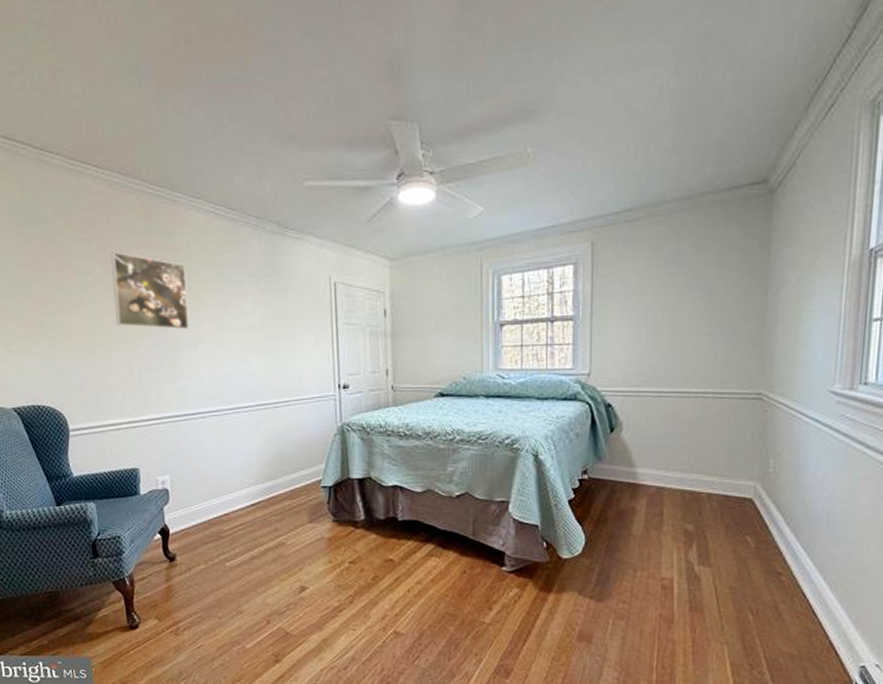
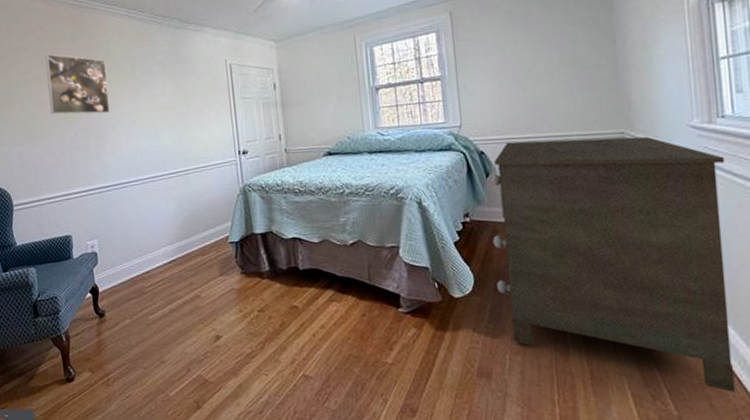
dresser: none [608,395,860,664] -> present [491,136,736,392]

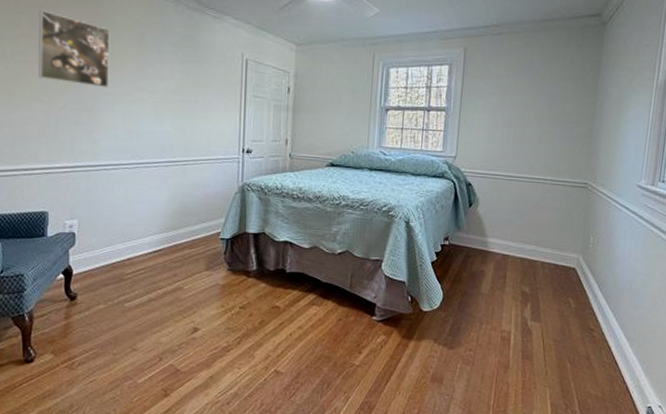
dresser: present [491,136,736,392] -> none [461,178,658,405]

